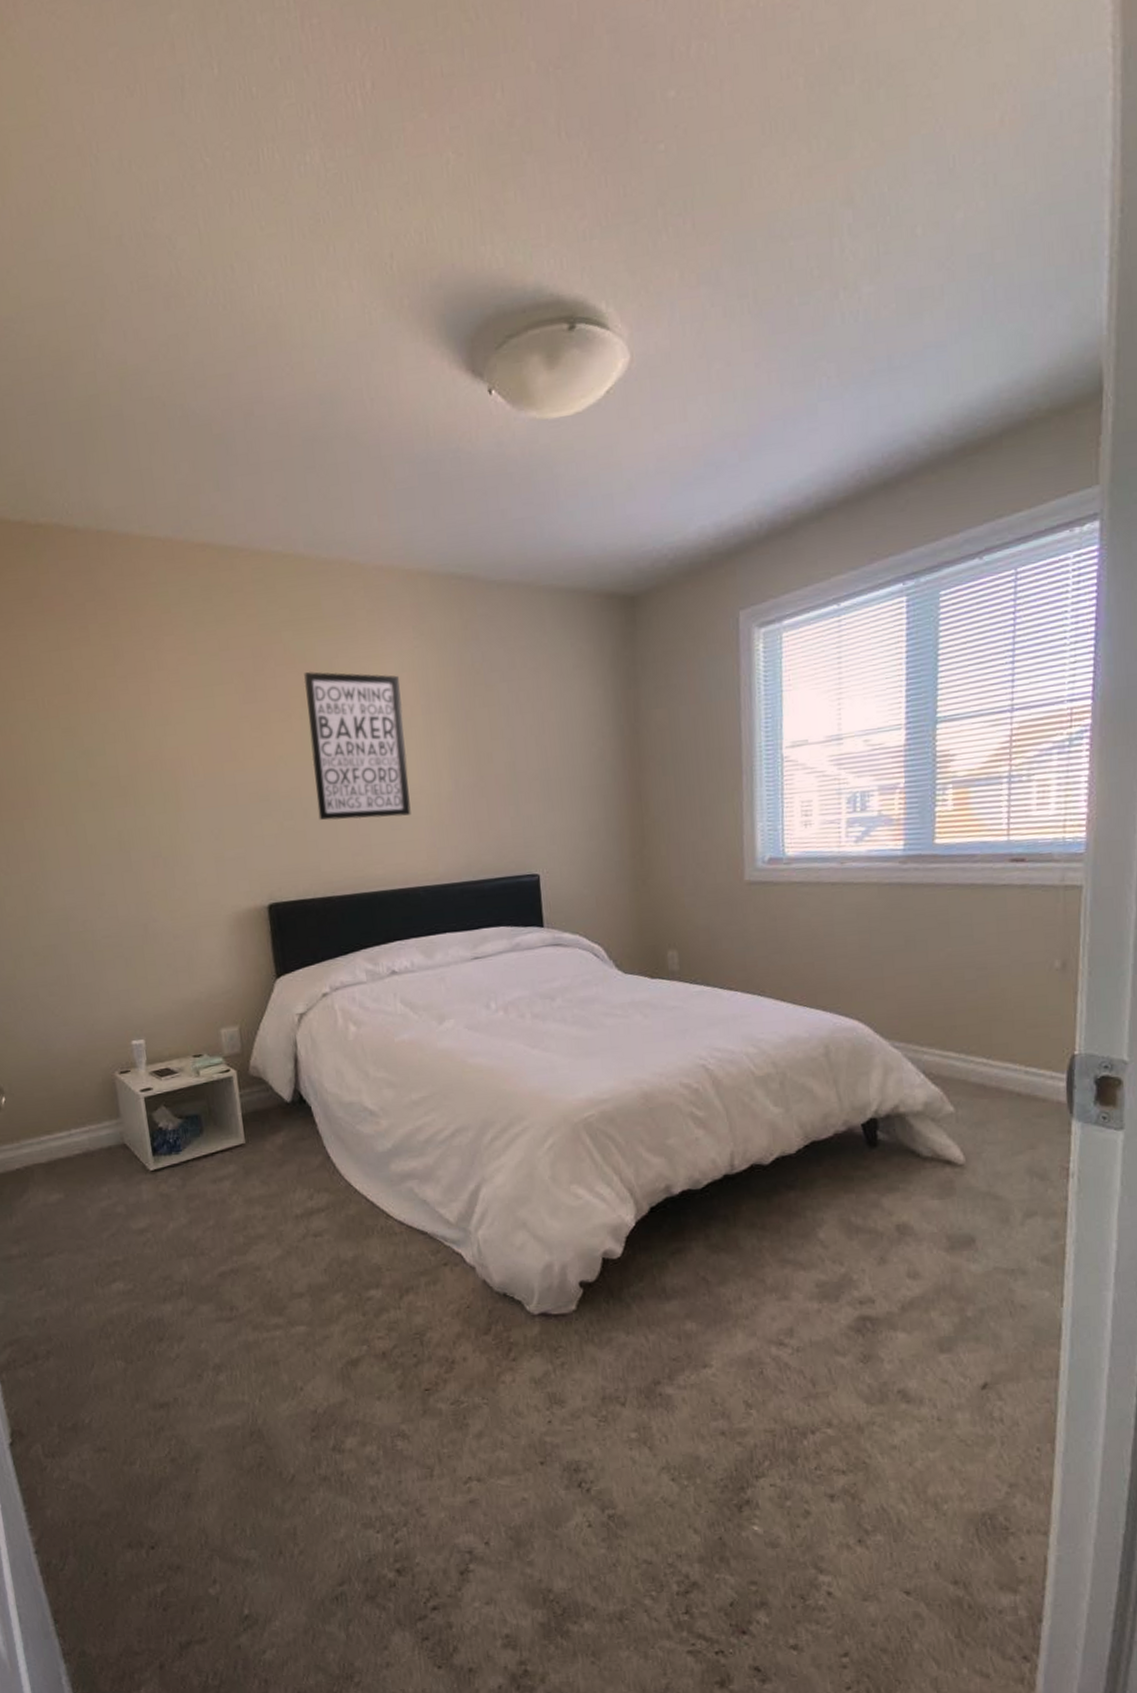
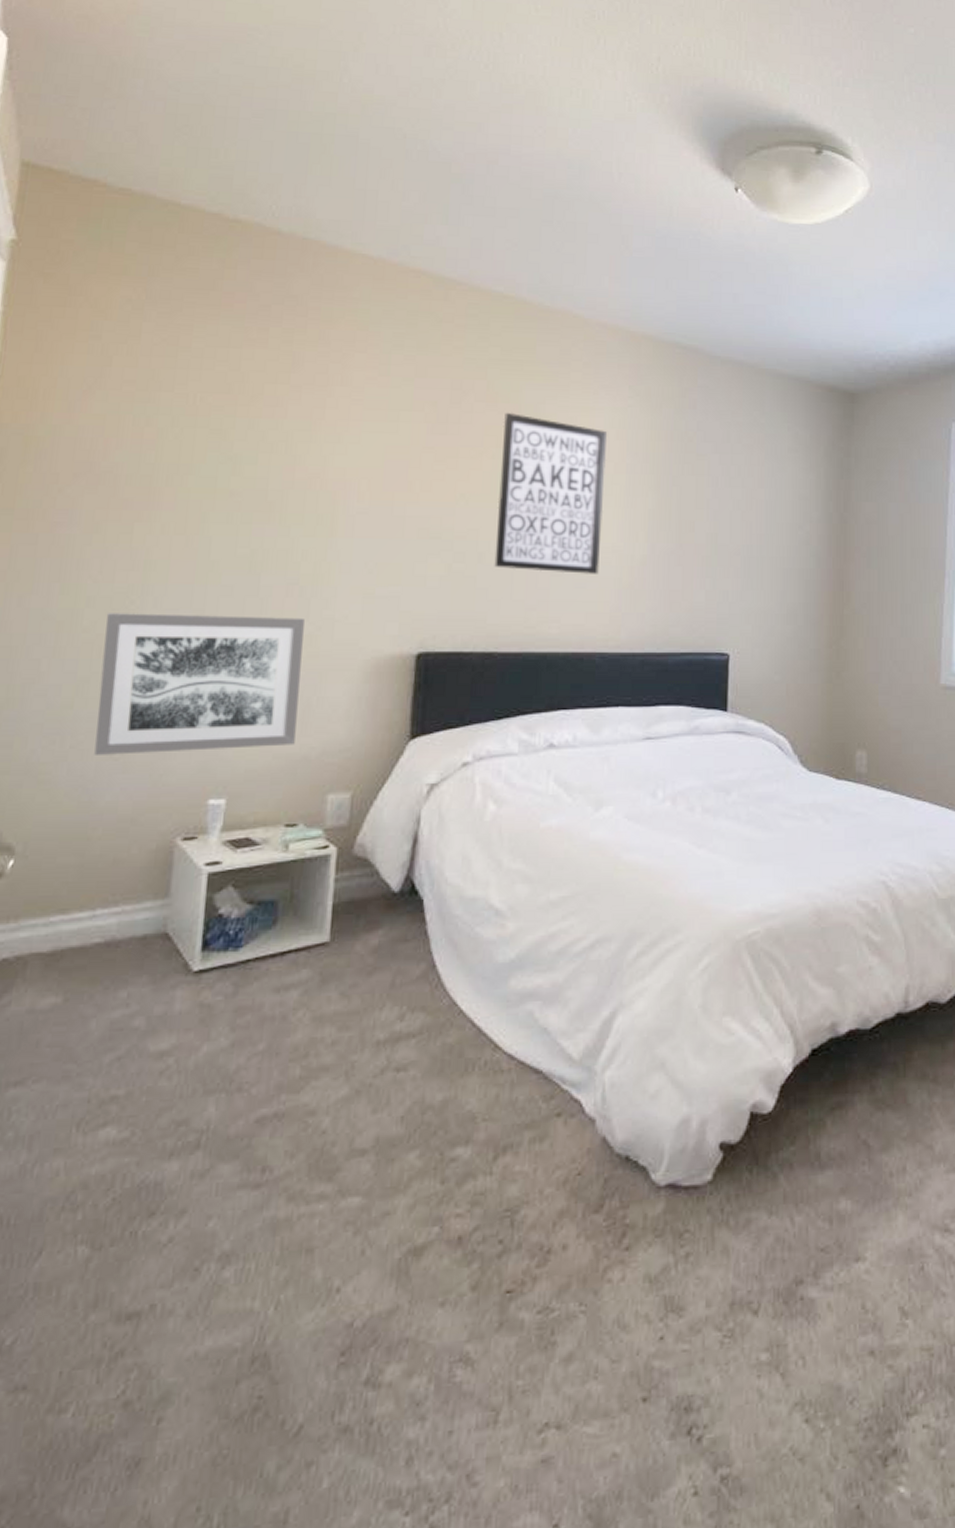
wall art: none [21,885,187,1013] -> present [94,613,304,755]

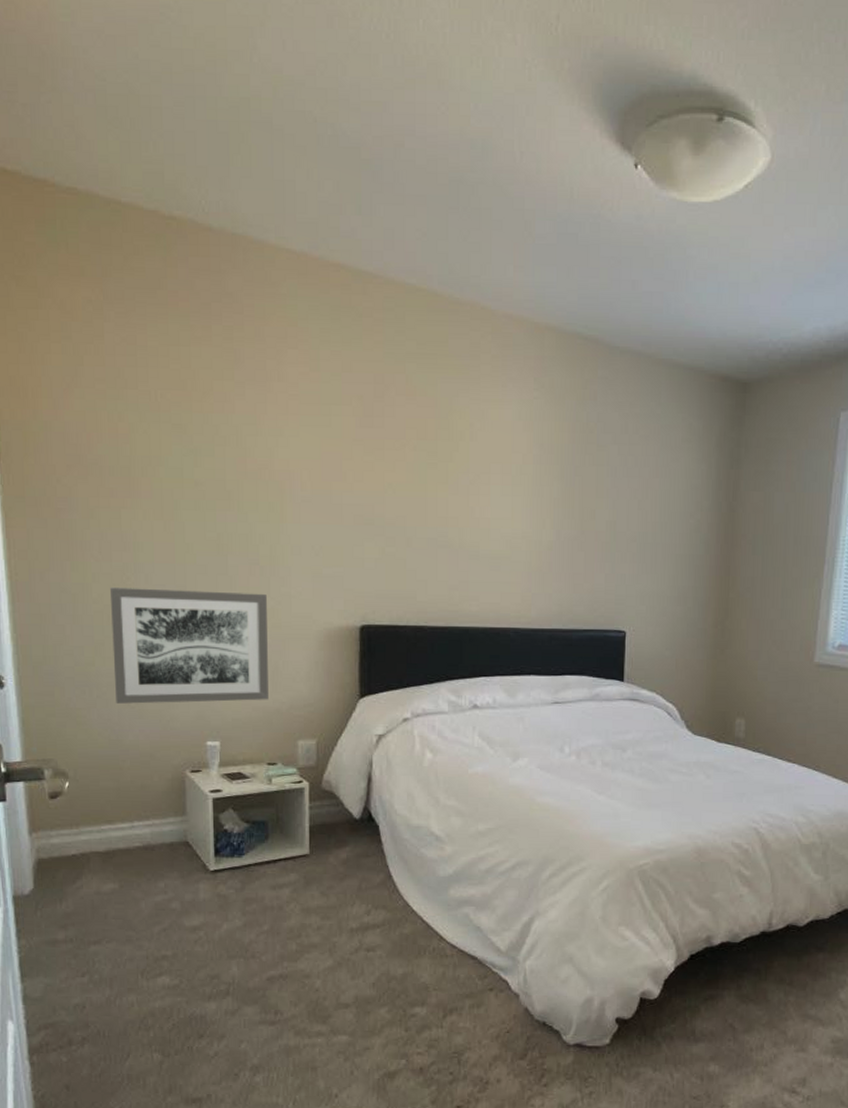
wall art: present [494,412,608,574] -> none [420,405,516,558]

